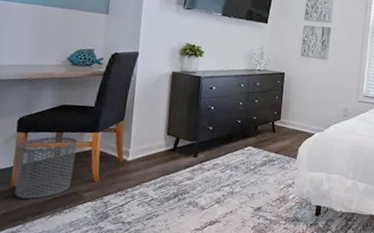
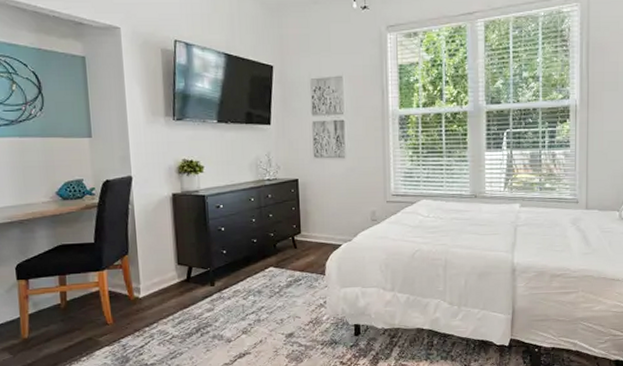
waste bin: present [15,136,78,199] -> none [19,279,84,350]

